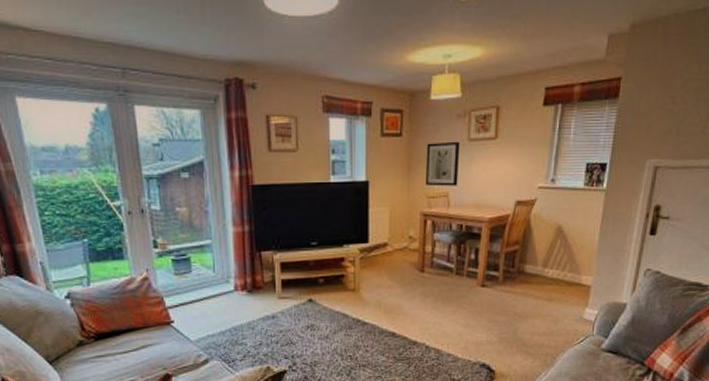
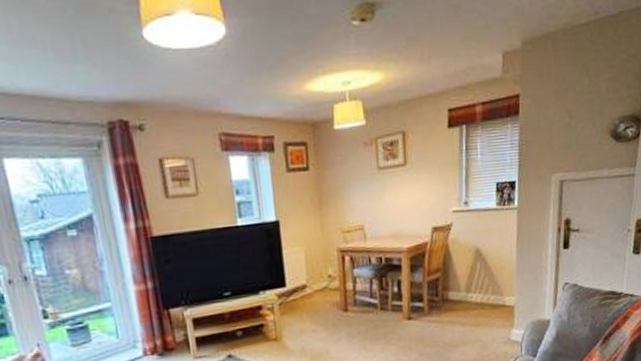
wall art: present [425,141,460,187] -> none [335,170,373,220]

